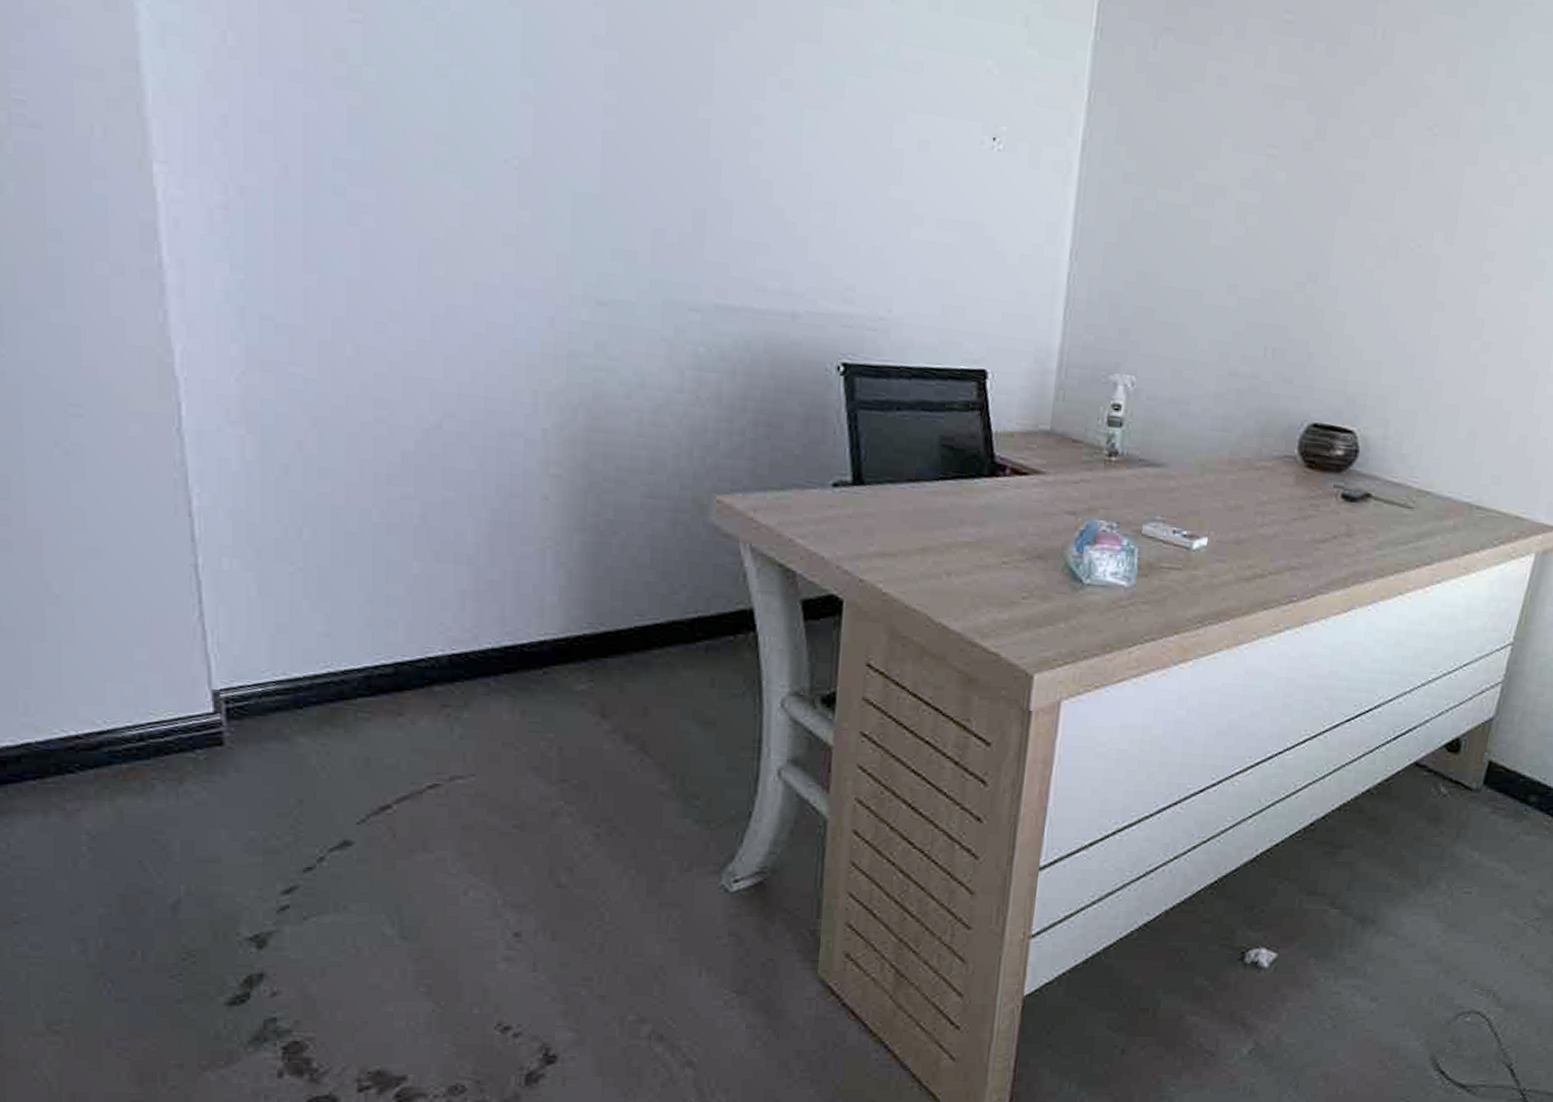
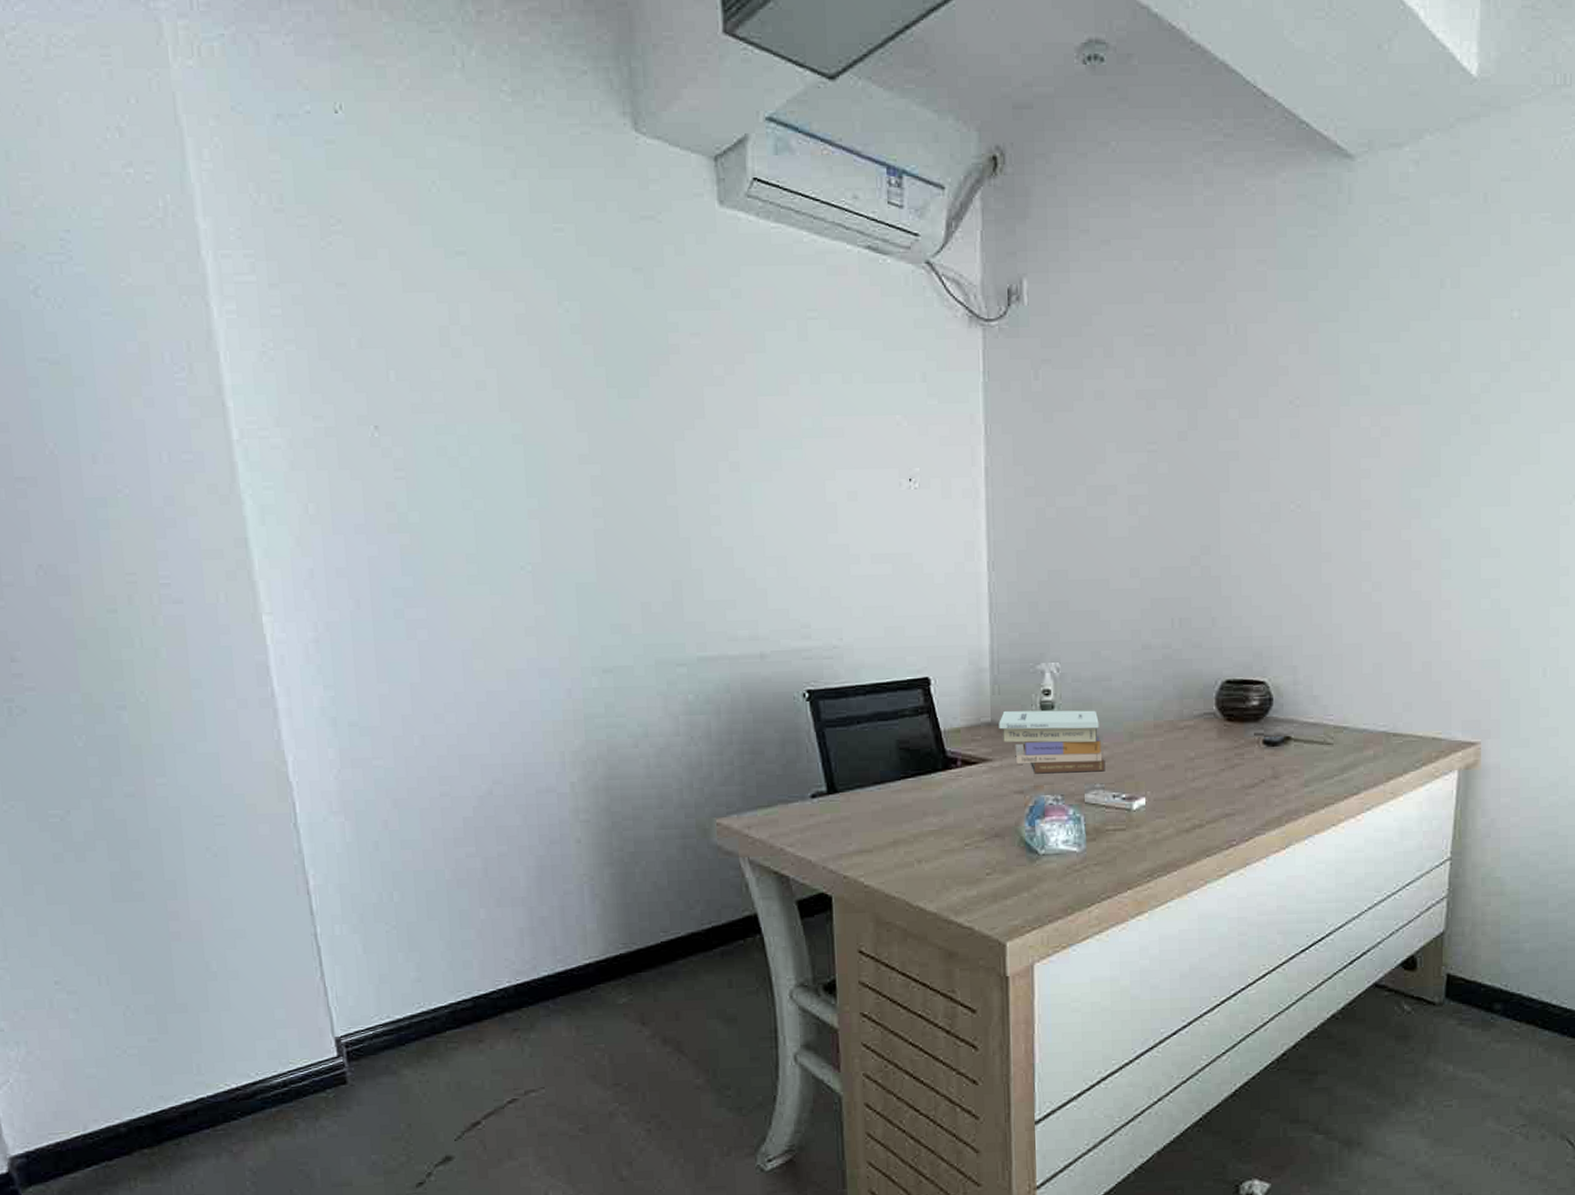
books: none [1058,420,1170,503] -> present [999,710,1105,773]

